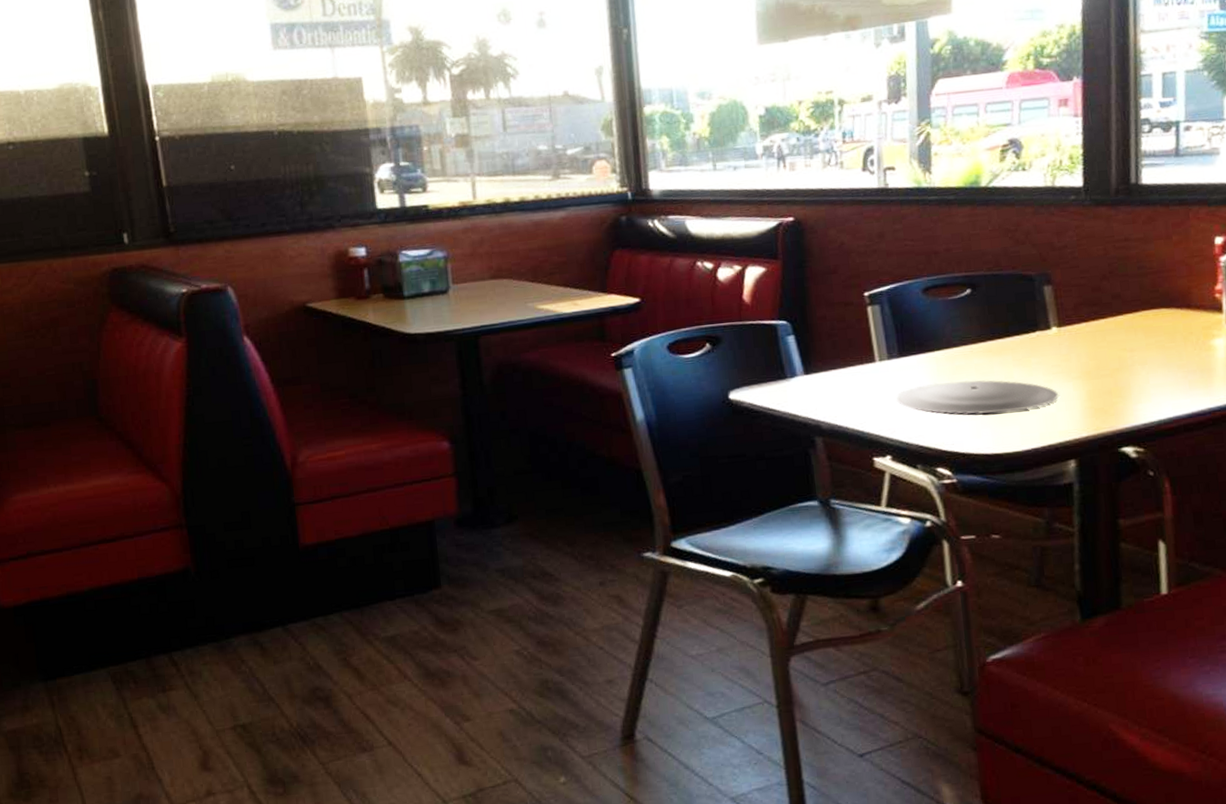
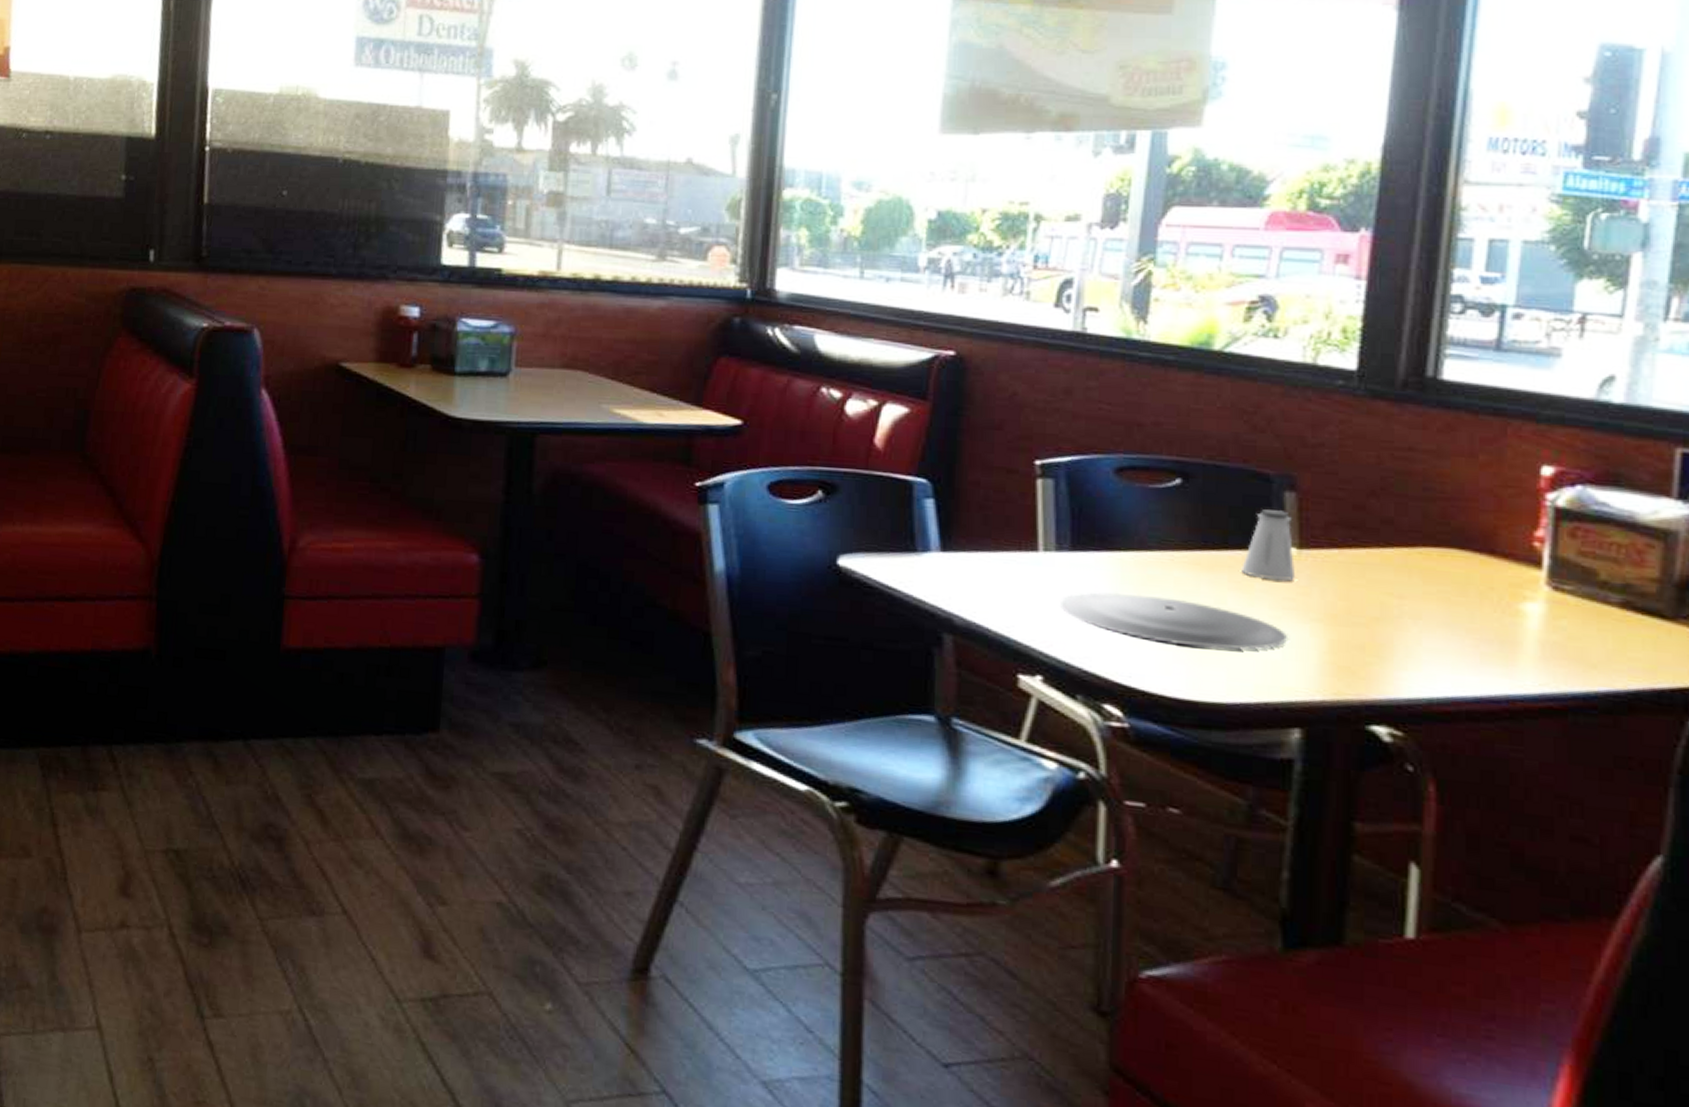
saltshaker: none [1020,301,1059,354] -> present [1241,509,1296,581]

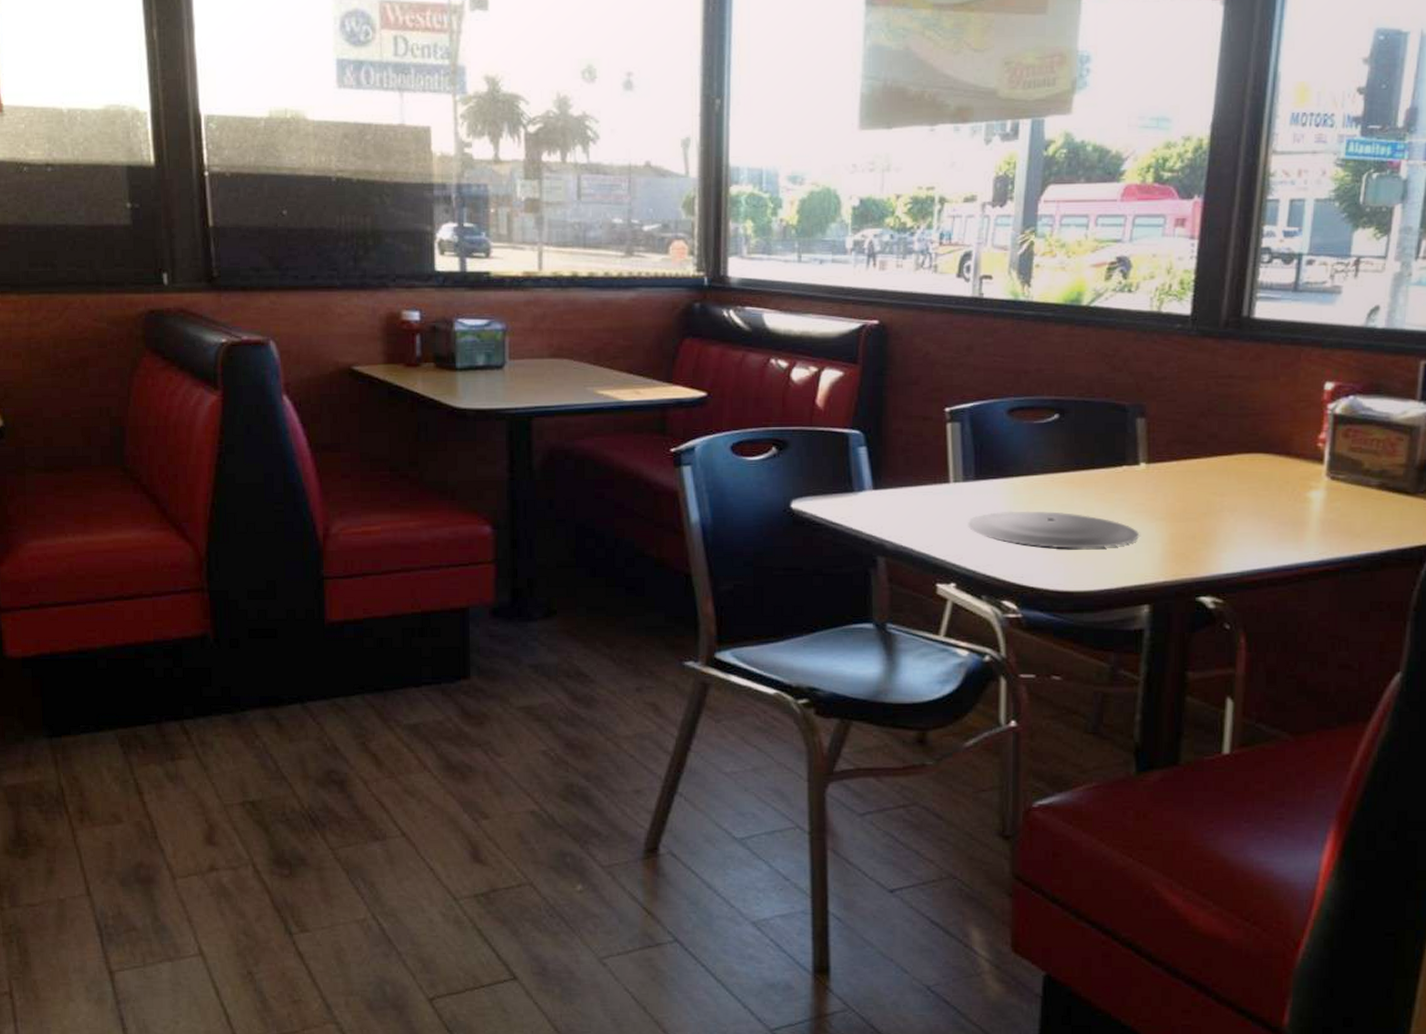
saltshaker: present [1241,509,1296,581] -> none [1105,434,1145,491]

